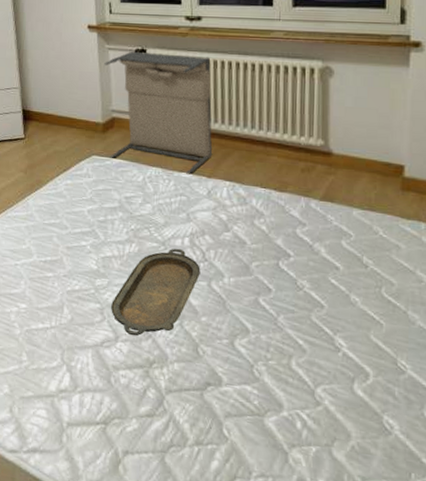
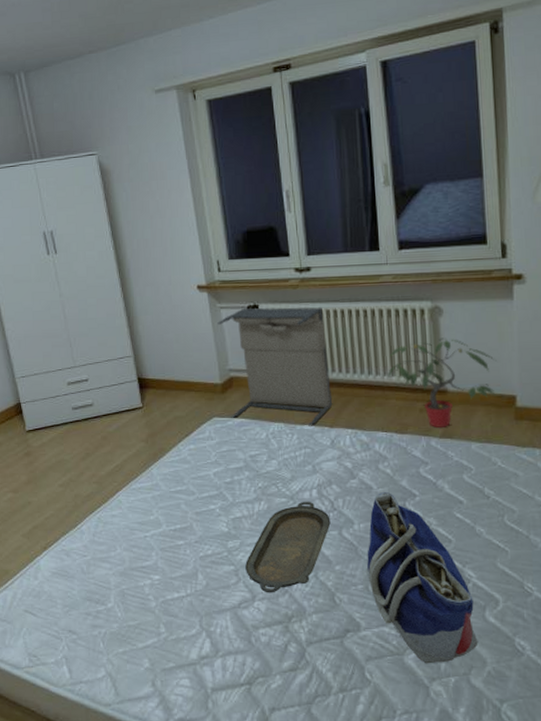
tote bag: none [233,248,344,431] -> present [366,491,478,664]
potted plant: none [270,99,386,190] -> present [387,338,497,428]

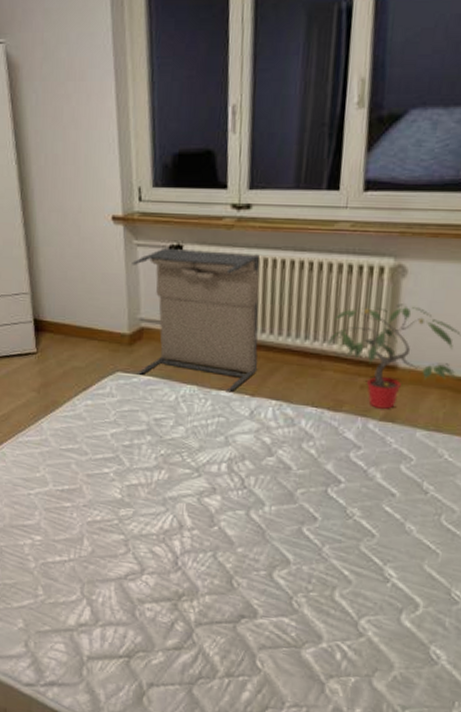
serving tray: present [245,501,331,593] -> none [136,474,239,569]
tote bag: present [366,491,478,664] -> none [271,473,390,662]

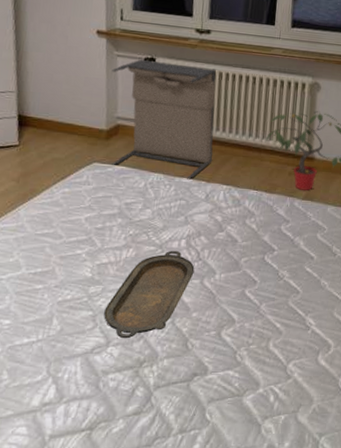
serving tray: none [136,474,239,569] -> present [104,250,195,339]

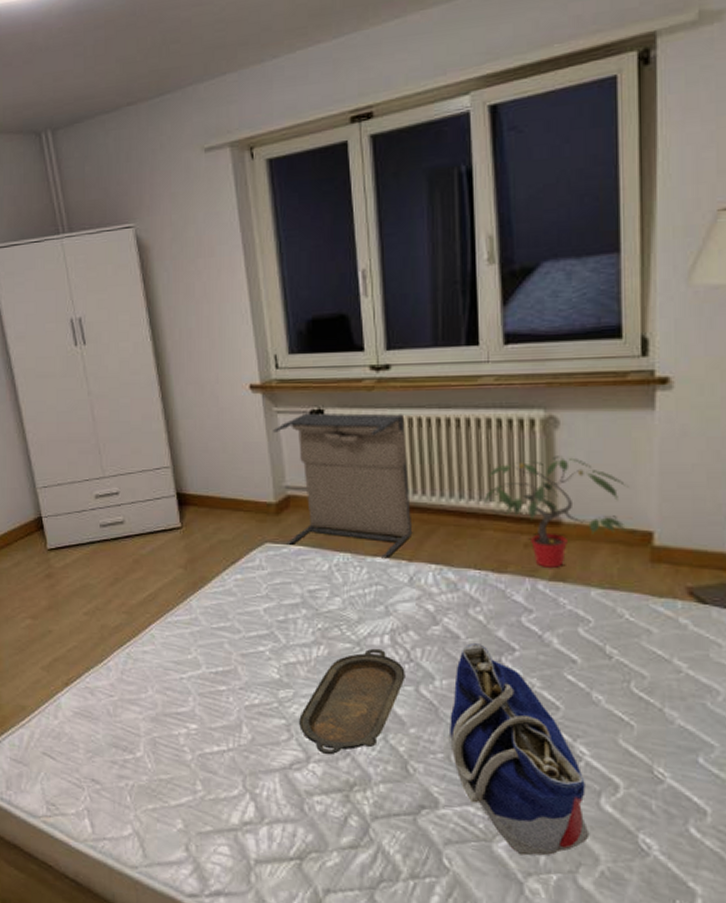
tote bag: none [220,245,310,404] -> present [448,642,590,856]

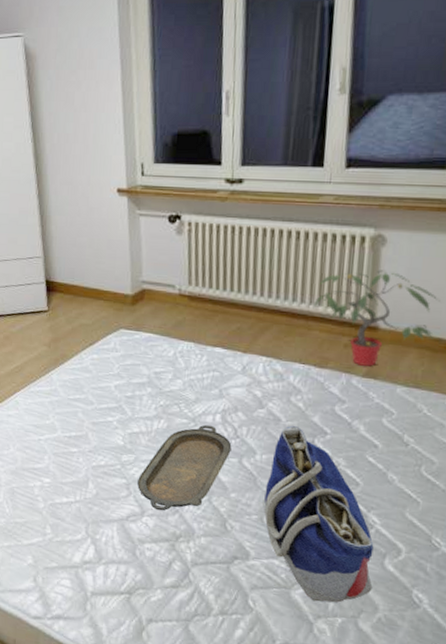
laundry hamper: present [273,413,413,560] -> none [135,217,251,351]

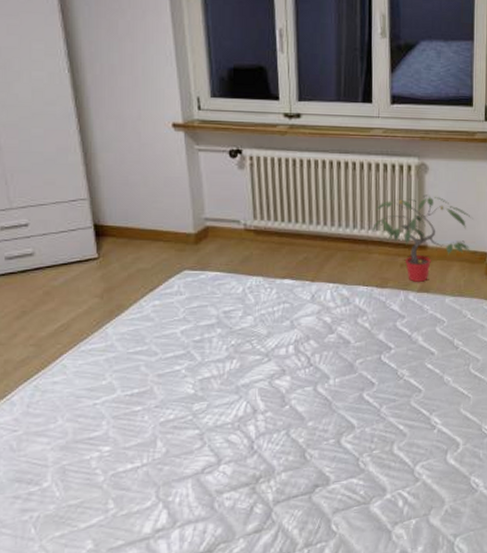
serving tray: present [137,424,232,511] -> none [212,357,306,456]
tote bag: present [262,425,374,603] -> none [339,345,439,510]

